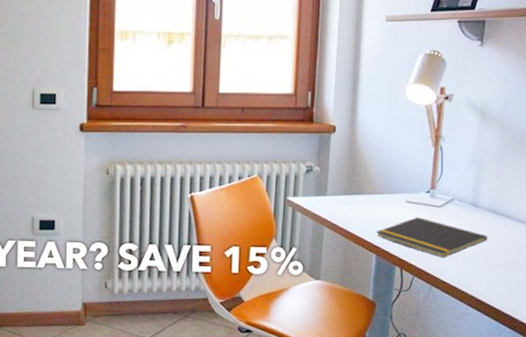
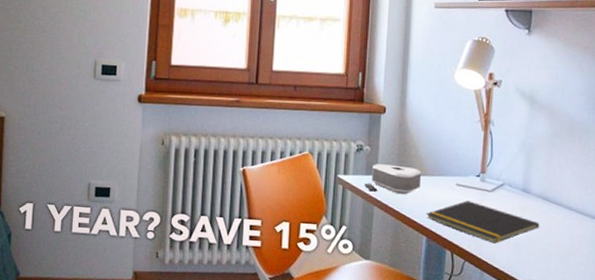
speaker: none [314,184,372,214] -> present [365,164,422,195]

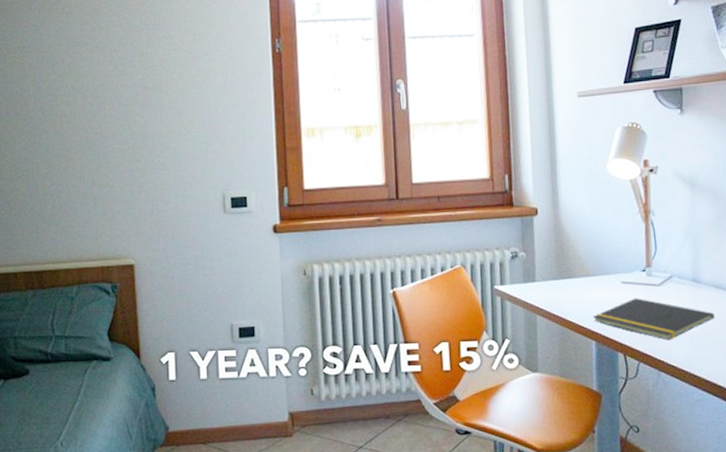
speaker: present [365,164,422,195] -> none [524,269,584,300]

